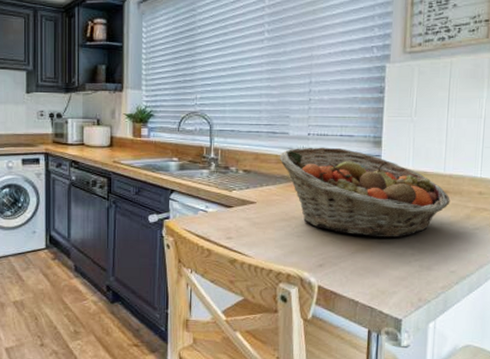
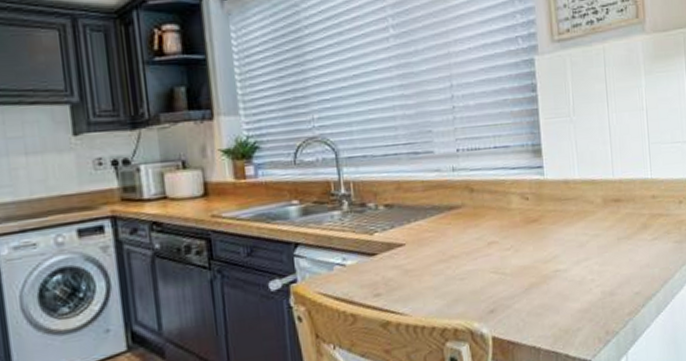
fruit basket: present [280,147,451,238] -> none [426,162,624,268]

